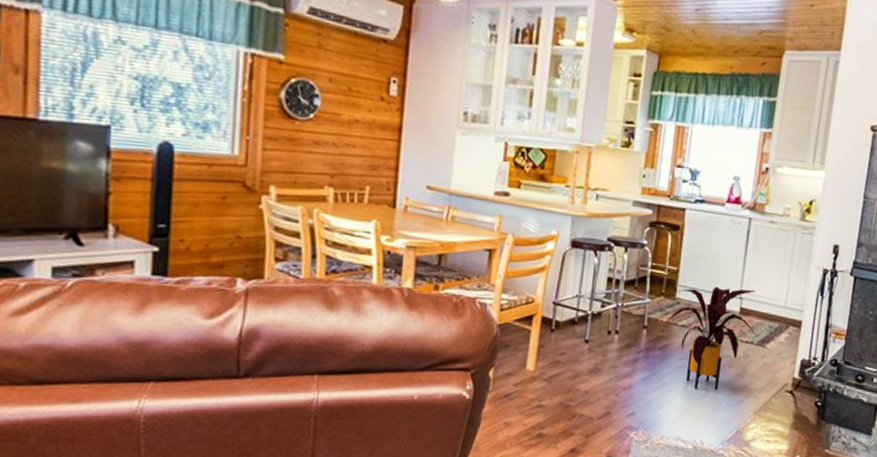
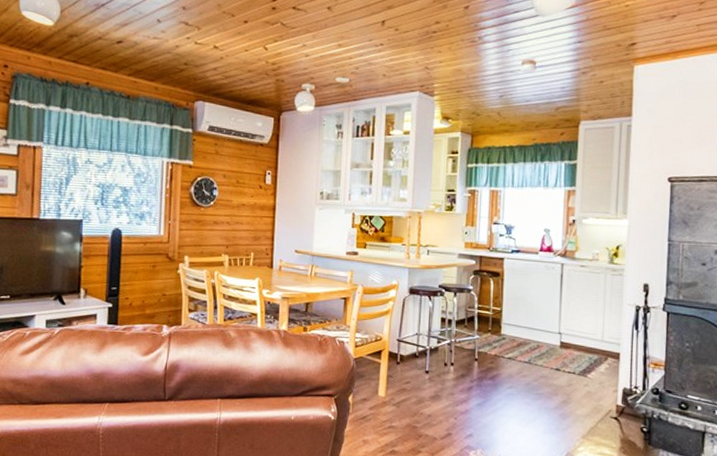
house plant: present [668,286,756,390] -> none [496,323,578,415]

